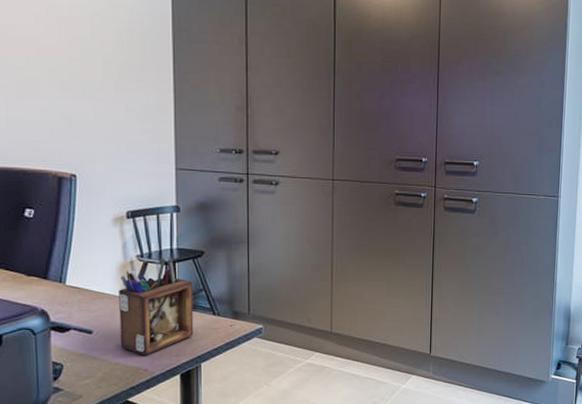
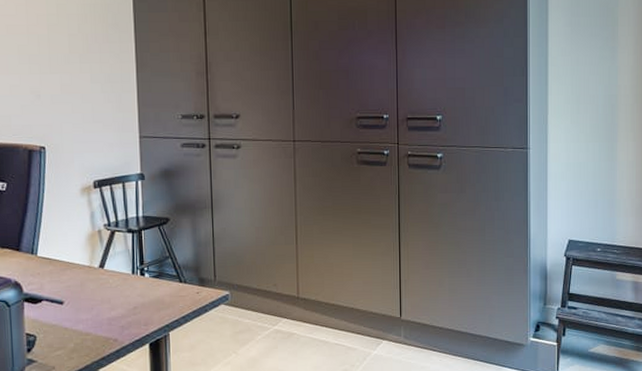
desk organizer: present [119,258,194,355] -> none [88,226,161,325]

